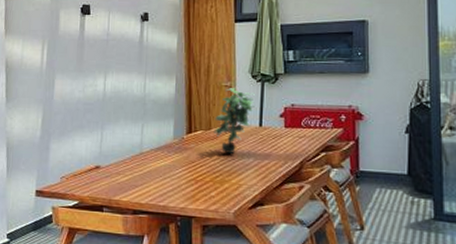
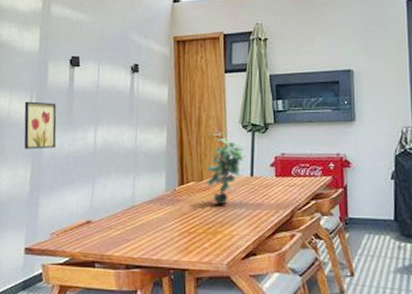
wall art: none [36,48,68,95] -> present [24,101,57,149]

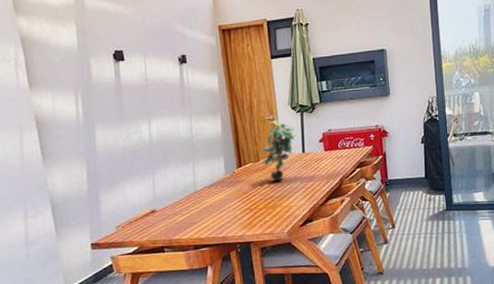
wall art: present [24,101,57,149] -> none [69,99,110,149]

